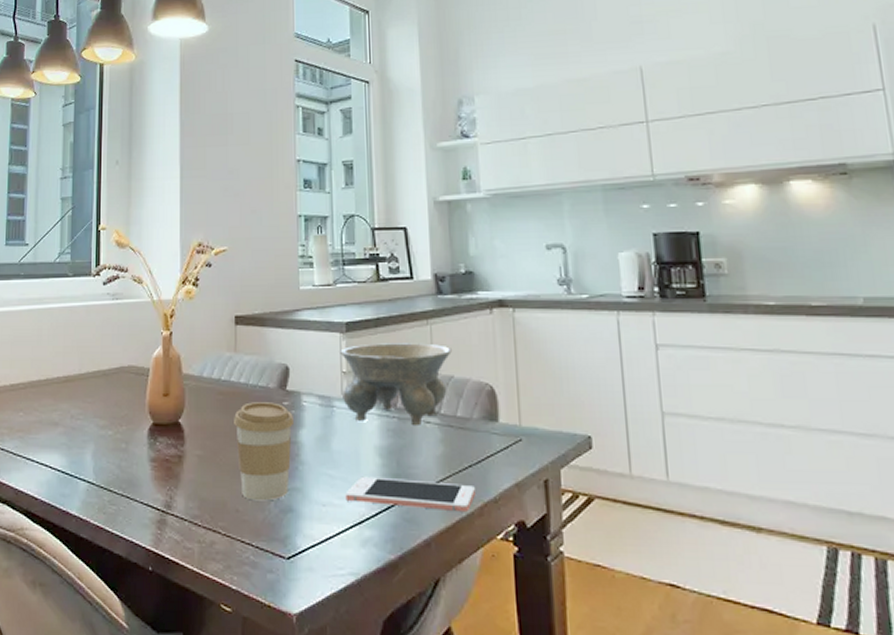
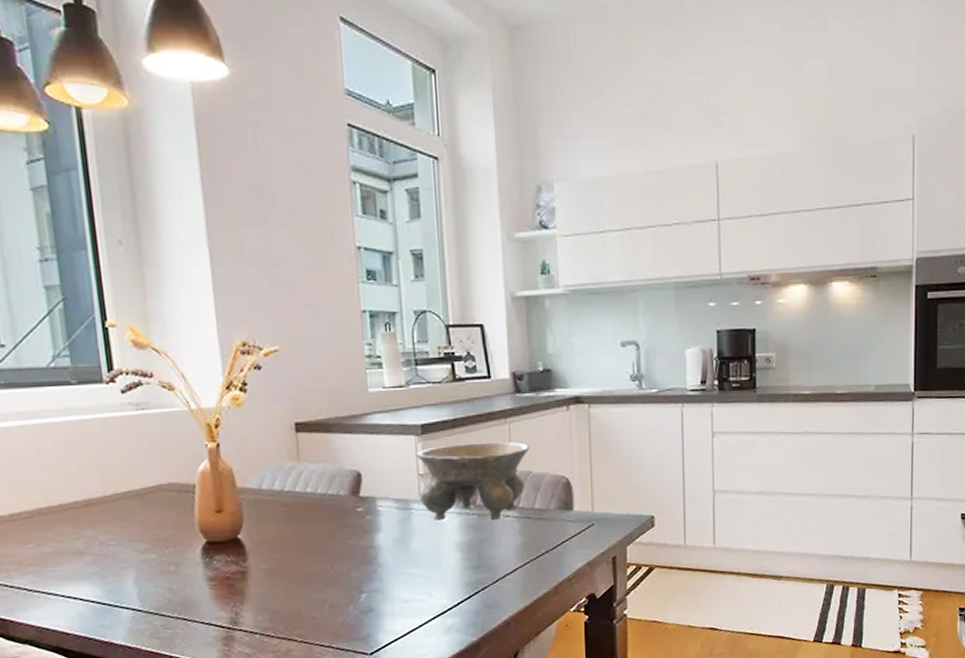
coffee cup: present [234,402,293,501] -> none [302,509,369,606]
cell phone: present [345,476,477,513] -> none [427,568,552,596]

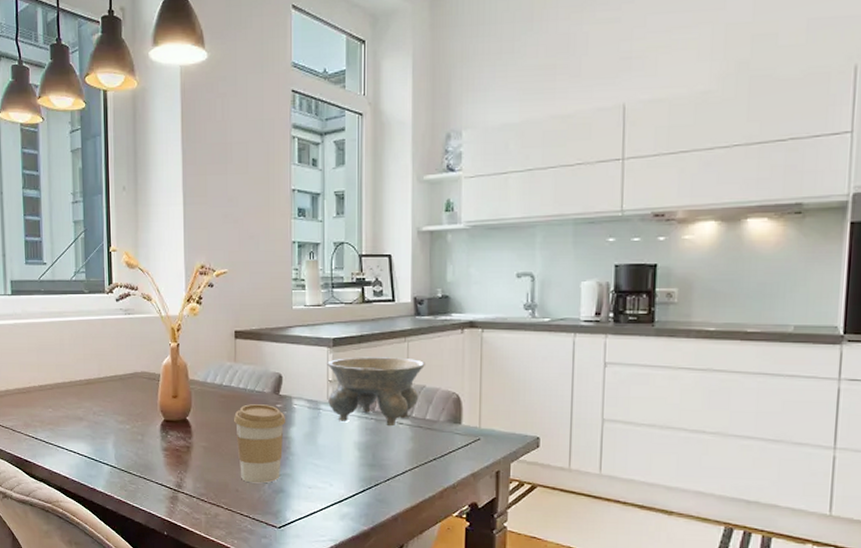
coffee cup: none [302,509,369,606] -> present [234,404,285,484]

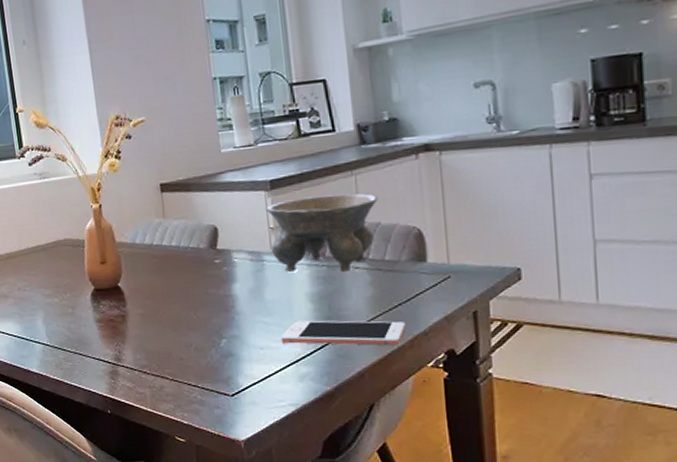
coffee cup: present [234,404,285,484] -> none [169,261,227,349]
cell phone: none [328,465,438,496] -> present [281,320,407,346]

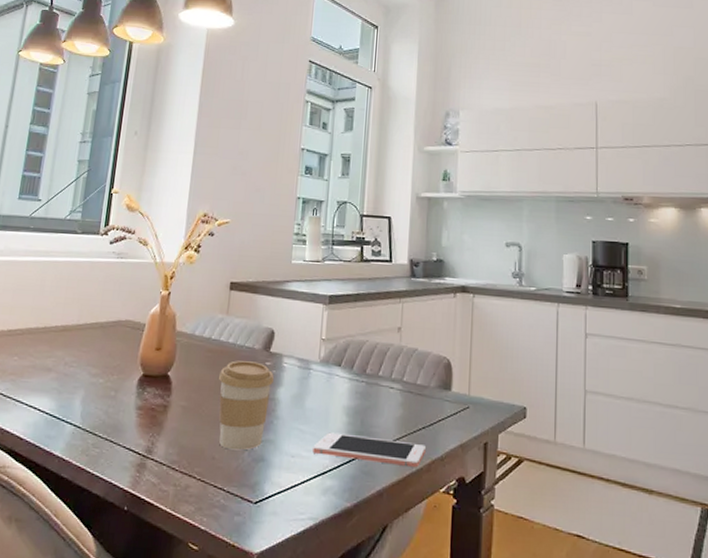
coffee cup: none [169,261,227,349] -> present [218,360,274,451]
bowl: present [266,193,378,273] -> none [319,315,418,391]

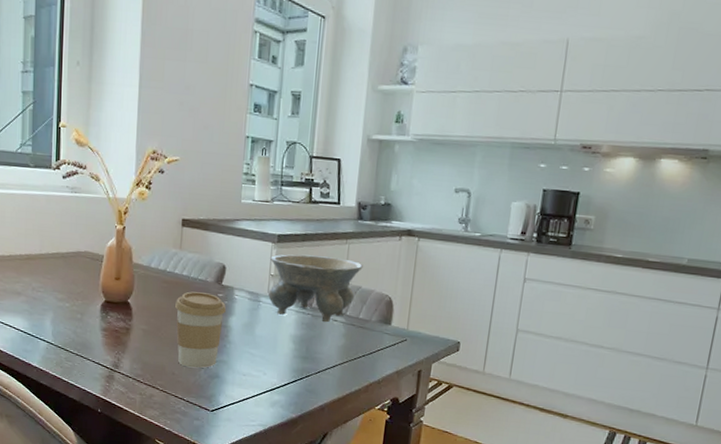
cell phone: present [312,432,427,468] -> none [262,356,365,389]
bowl: none [319,315,418,391] -> present [268,254,363,323]

